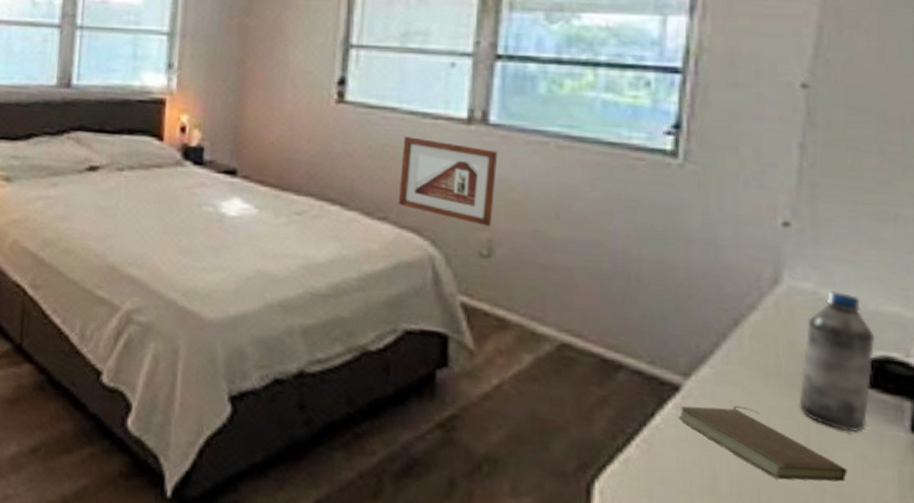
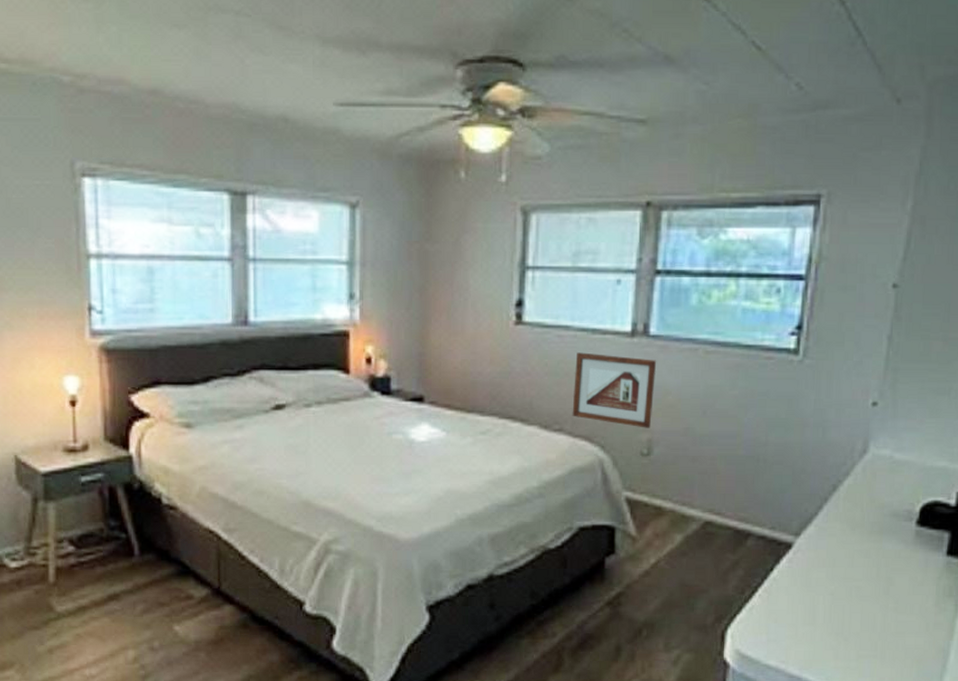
book: present [678,405,847,483] -> none [790,553,903,605]
water bottle: present [799,291,875,433] -> none [874,455,928,562]

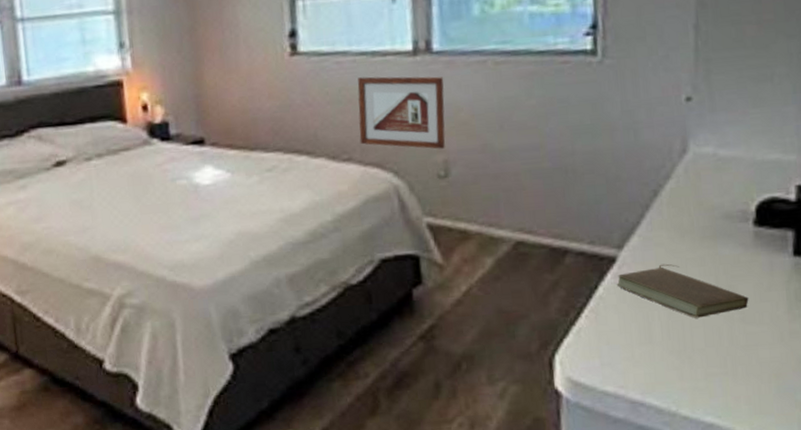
book: none [790,553,903,605] -> present [616,263,749,318]

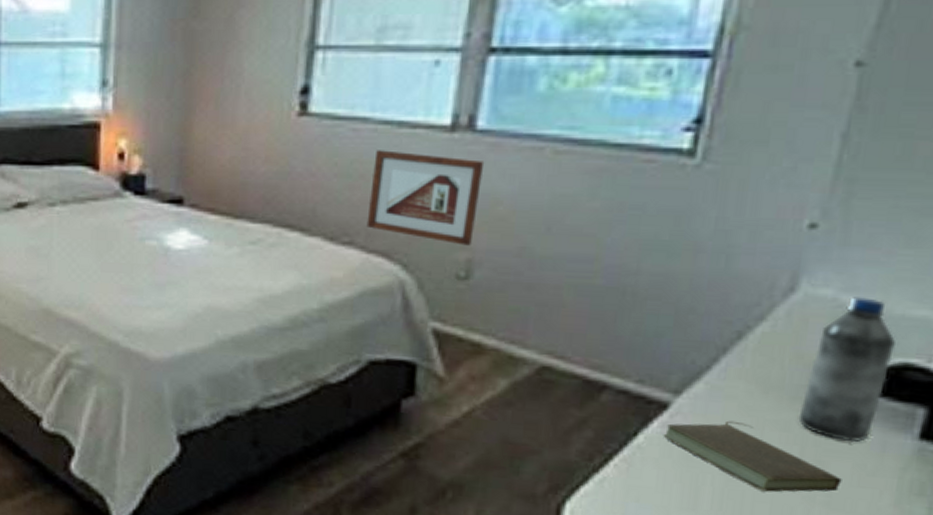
water bottle: none [709,150,763,267] -> present [798,297,896,443]

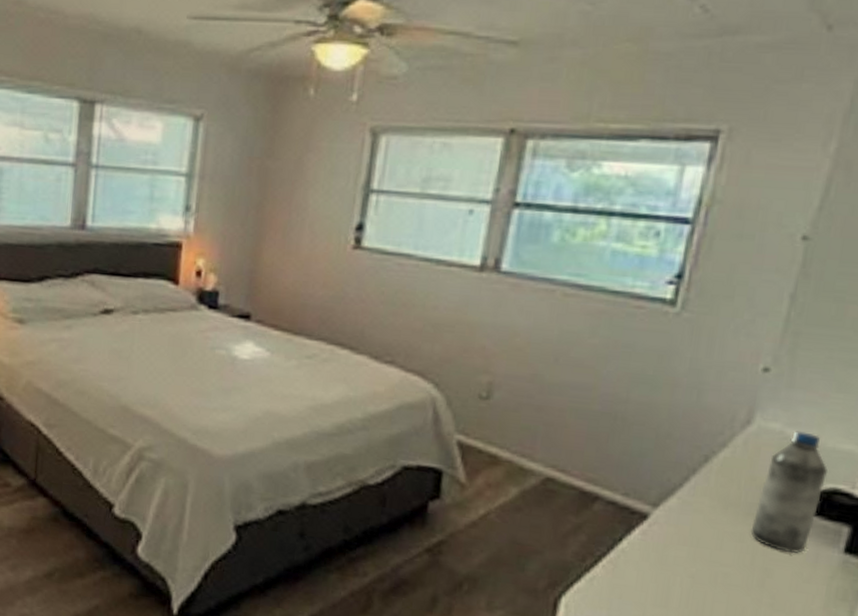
picture frame: present [366,150,485,246] -> none [406,283,507,371]
book: present [663,420,842,492] -> none [642,531,783,595]

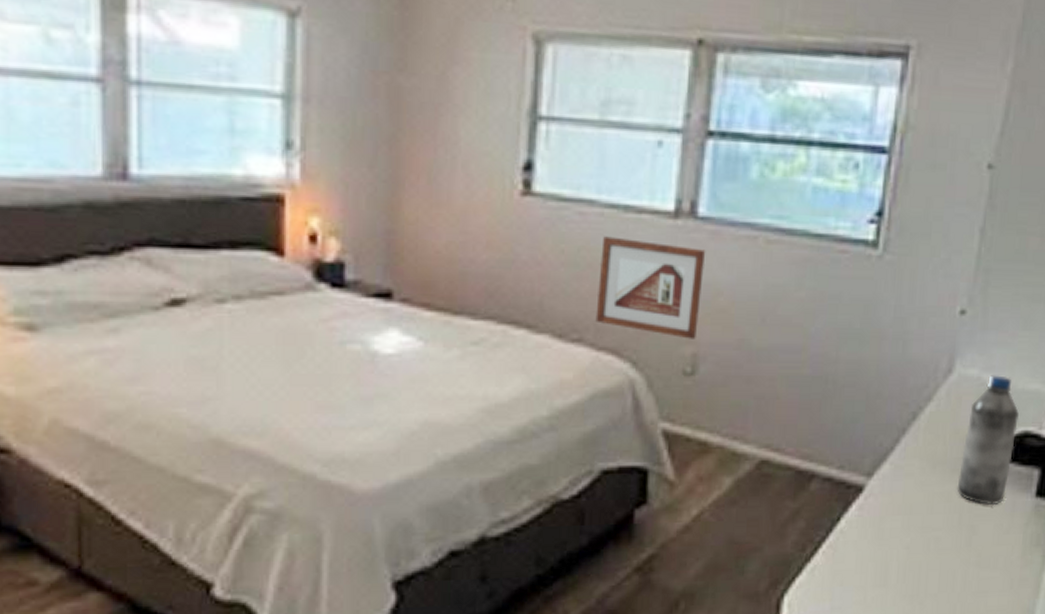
picture frame: none [406,283,507,371] -> present [595,236,706,339]

